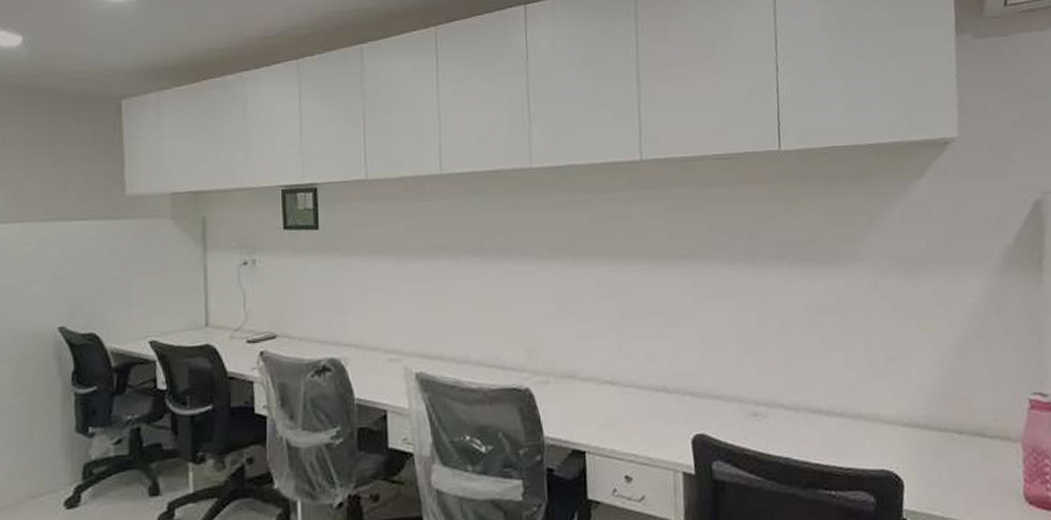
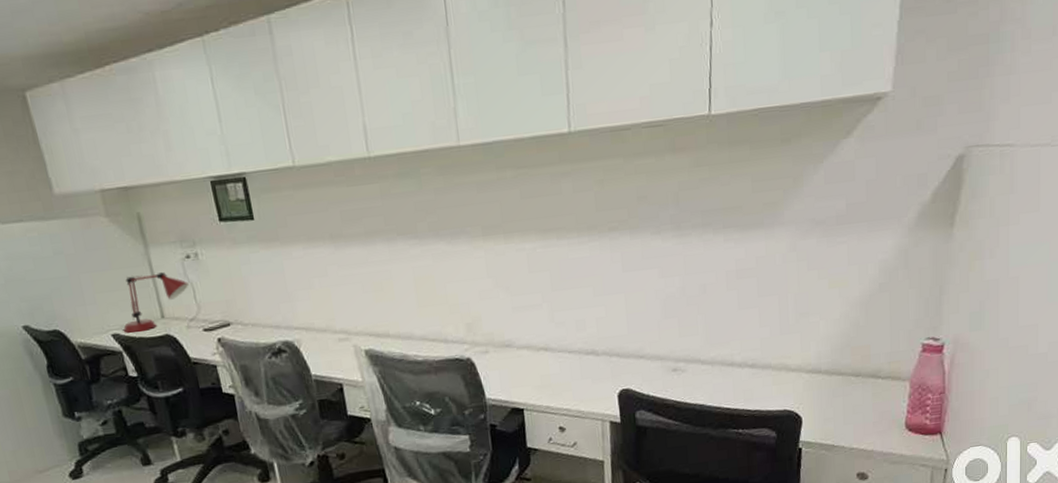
desk lamp: none [162,277,241,341] -> present [123,271,189,333]

